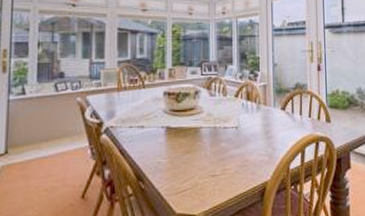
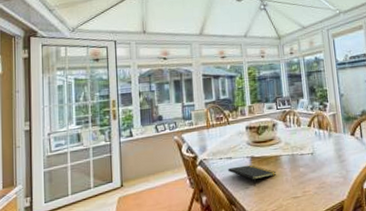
notepad: none [138,136,195,161] -> present [228,165,277,186]

